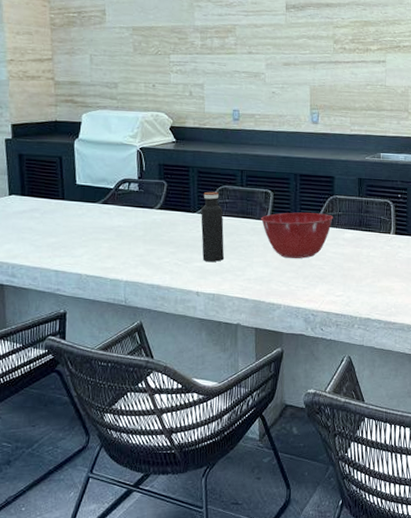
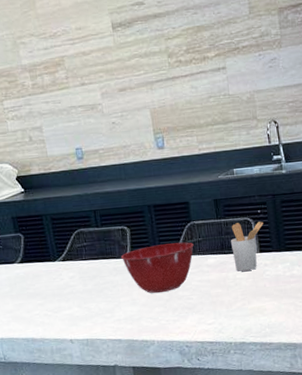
water bottle: present [201,191,225,262] -> none [60,237,92,308]
utensil holder: none [369,203,402,250] -> present [231,221,264,272]

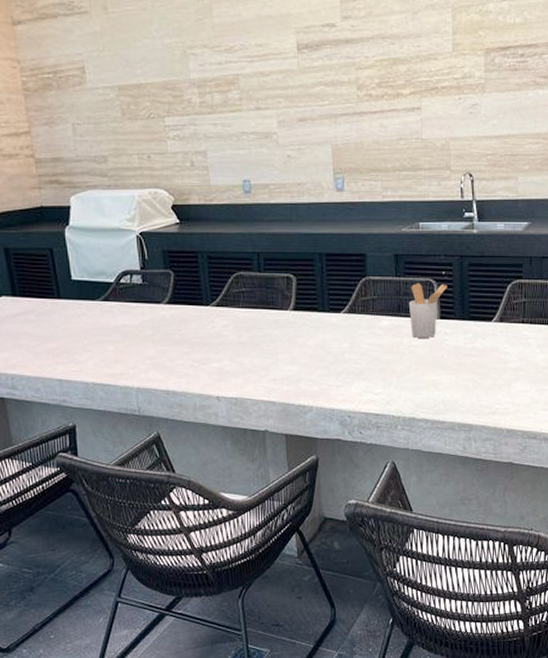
mixing bowl: present [121,242,194,294] -> none [284,299,367,354]

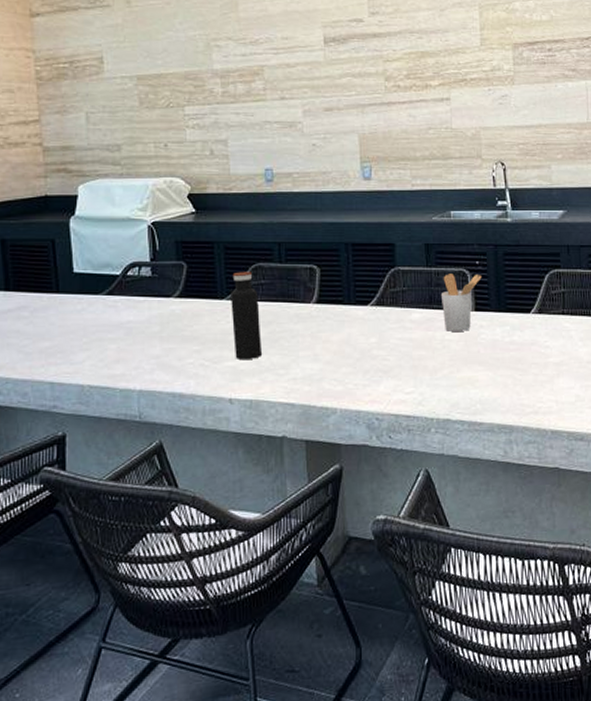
water bottle: none [215,280,246,361] -> present [231,272,263,359]

